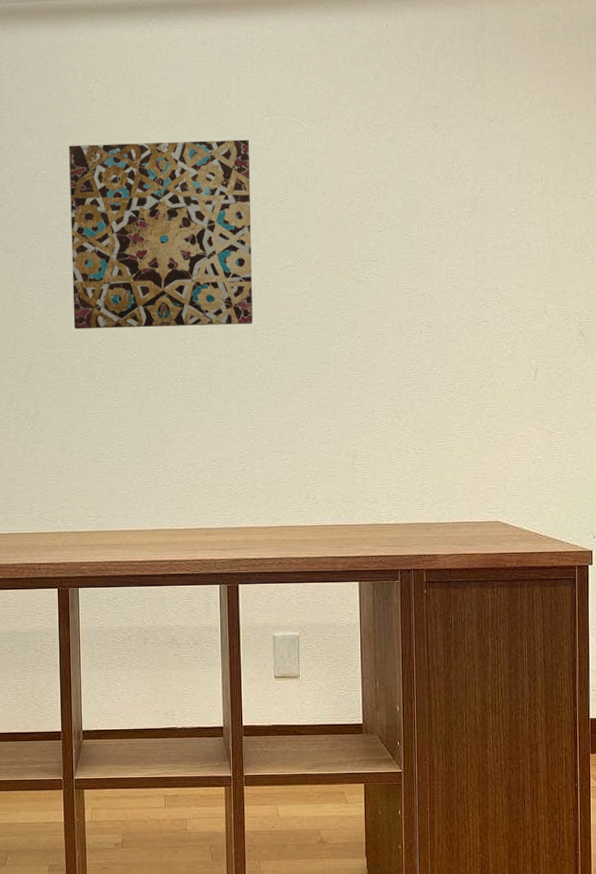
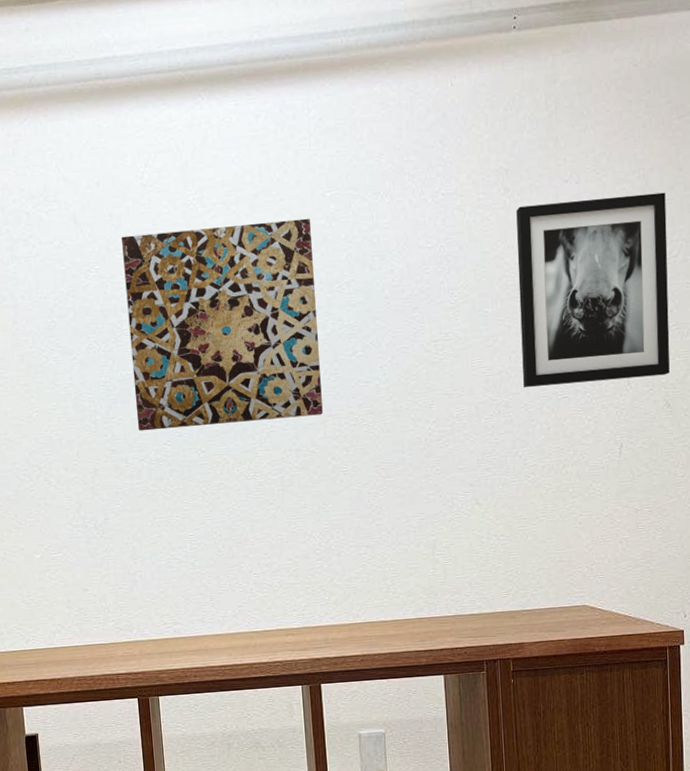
wall art: none [443,136,585,310] -> present [516,192,670,388]

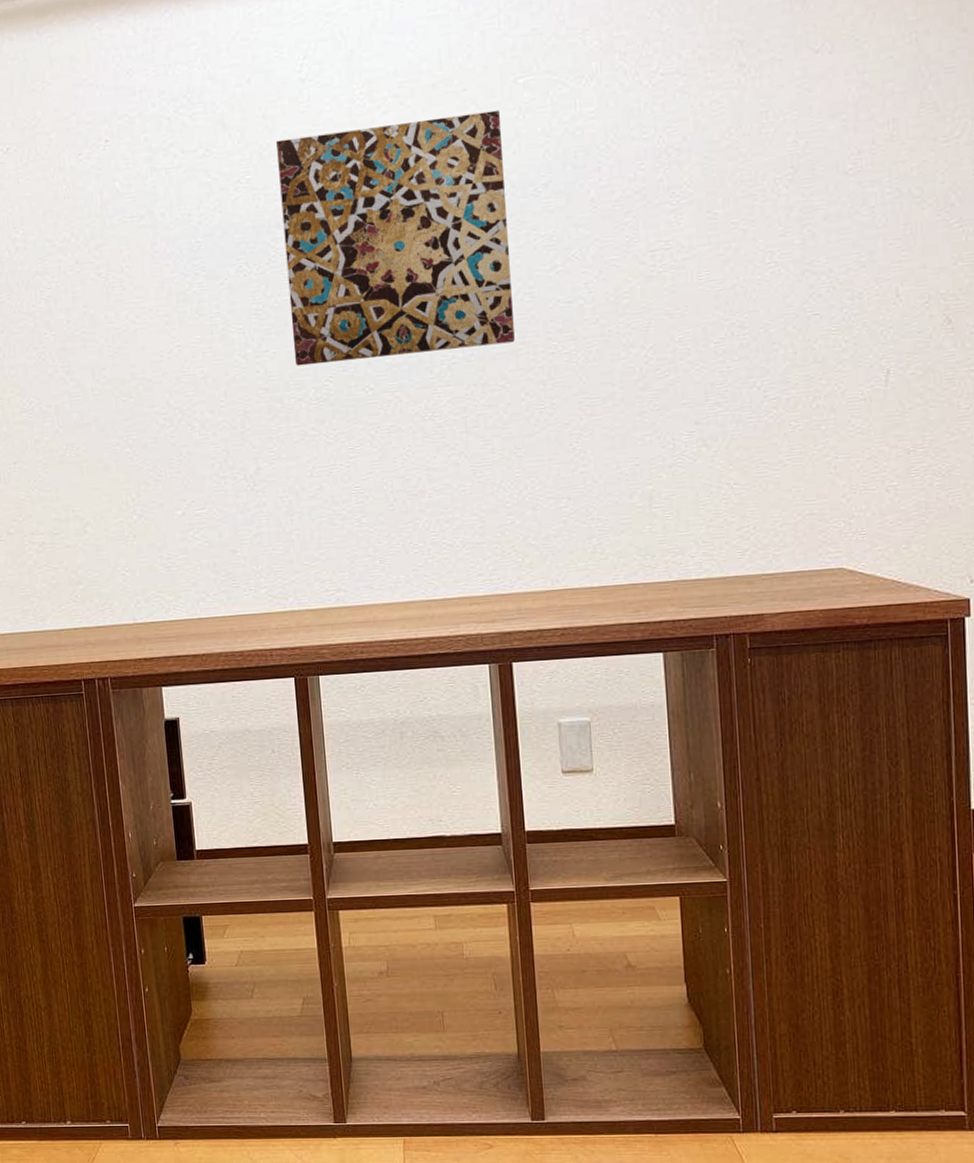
wall art: present [516,192,670,388] -> none [753,59,951,305]

